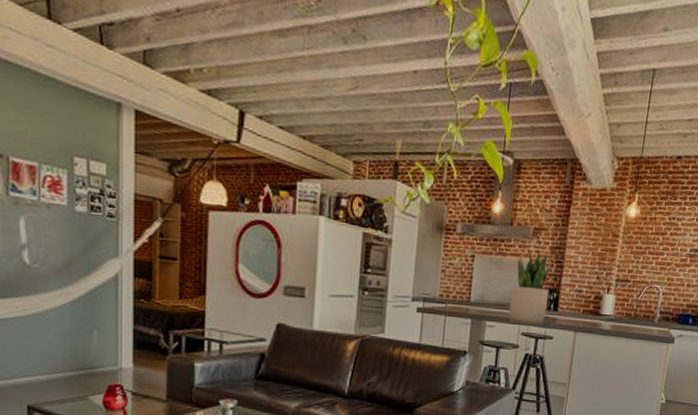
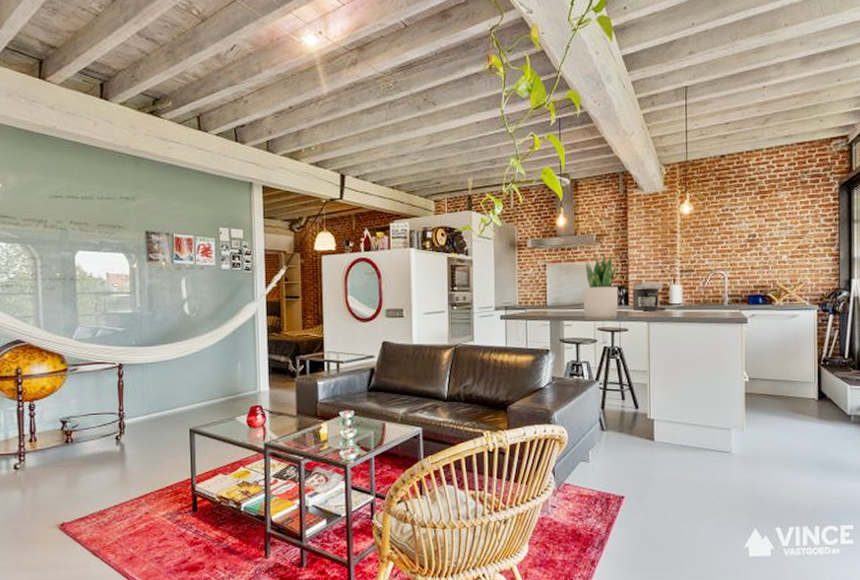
coffee maker: none [560,286,597,322] -> present [632,282,666,312]

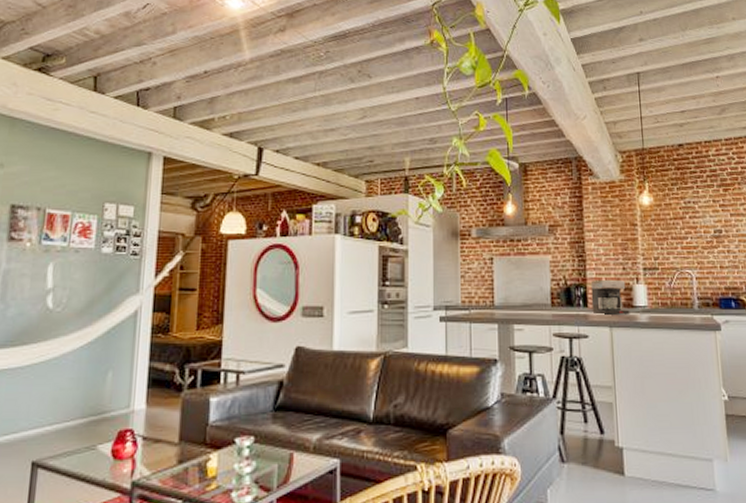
planter: present [583,255,619,321] -> none [535,248,577,325]

